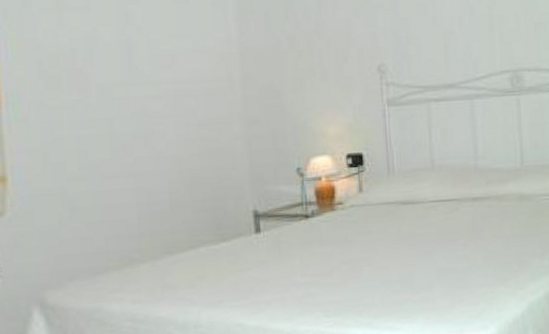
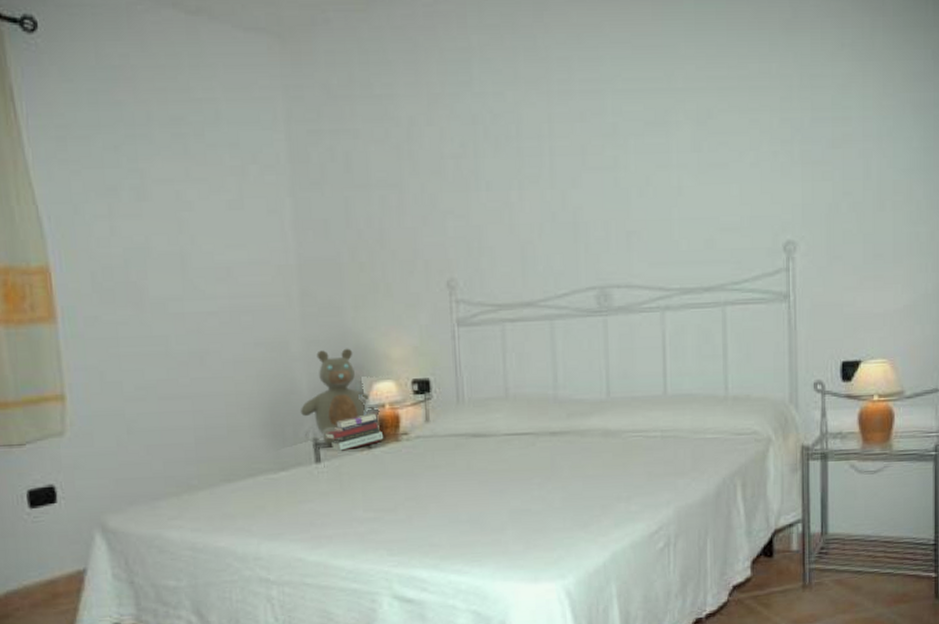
teddy bear: none [241,127,314,217] -> present [300,348,377,446]
books: none [264,186,320,222] -> present [324,414,384,452]

